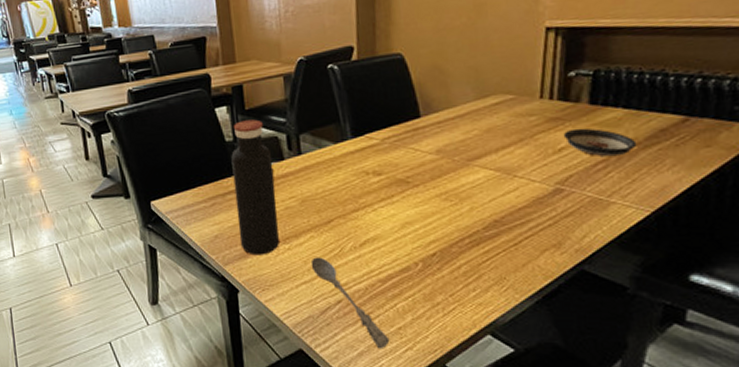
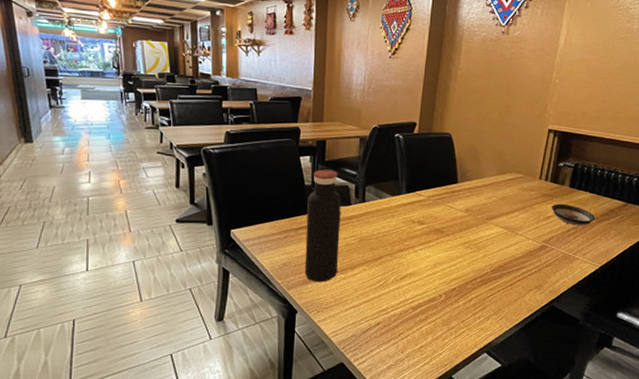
soupspoon: present [310,257,390,349] -> none [360,286,413,364]

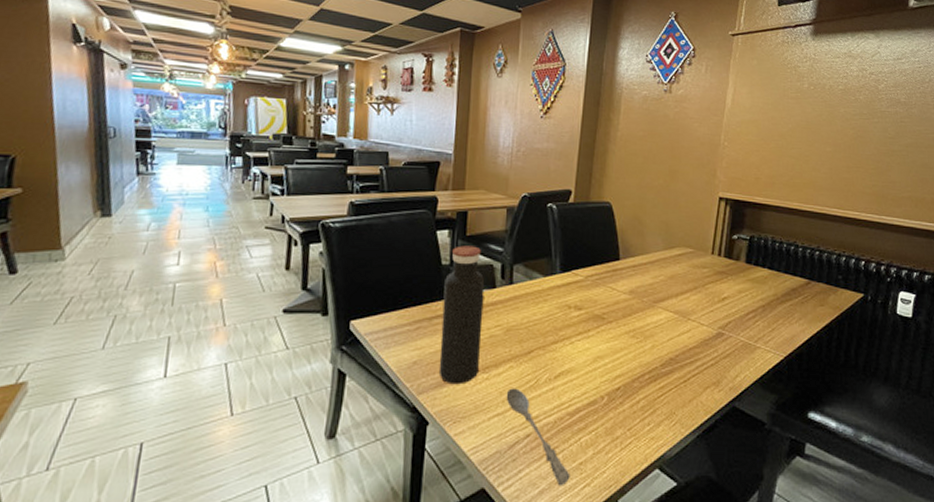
soupspoon: none [360,286,413,364] -> present [506,388,570,486]
saucer: present [551,203,596,226] -> none [726,282,777,308]

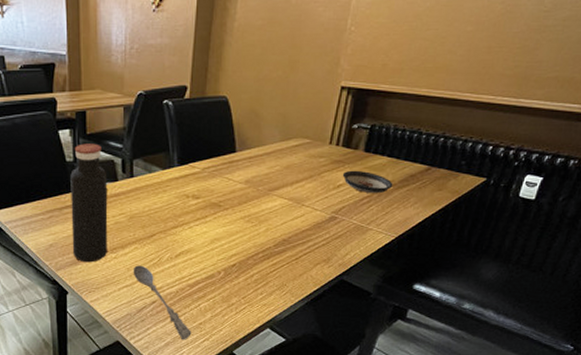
saucer: none [726,282,777,308] -> present [342,170,393,194]

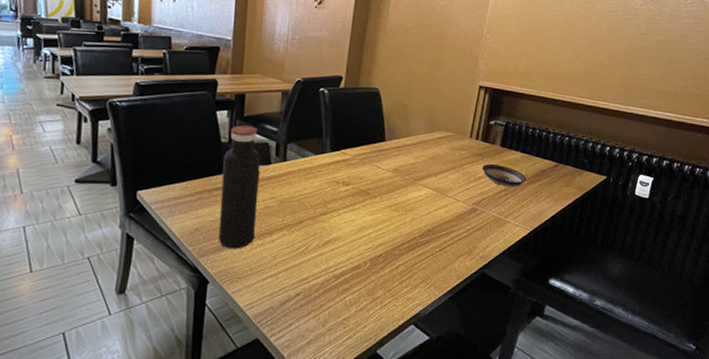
soupspoon: present [133,265,192,340] -> none [278,253,335,338]

